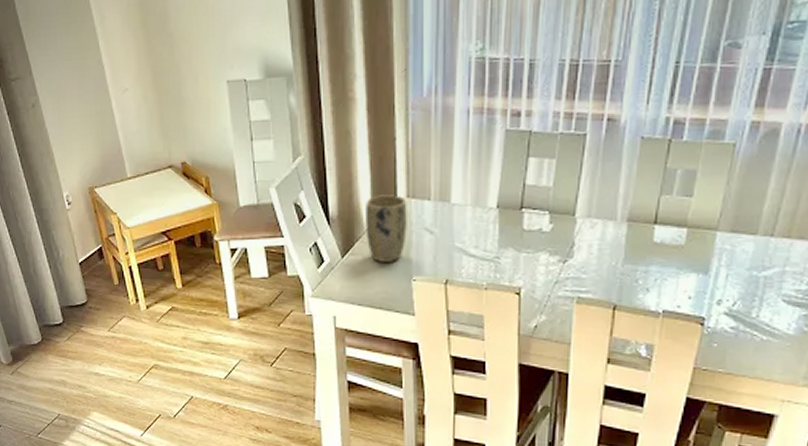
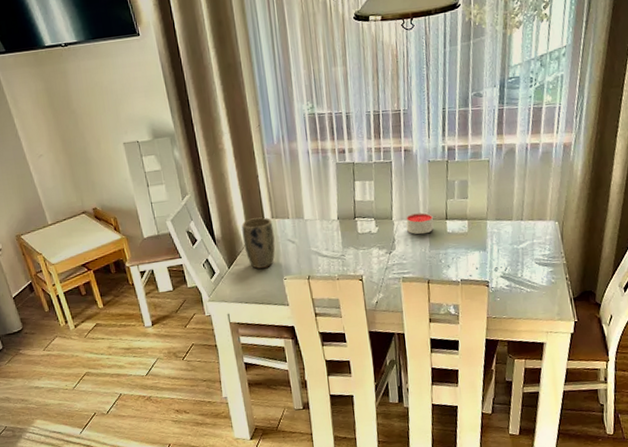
candle: none [594,210,635,241] -> present [406,212,434,235]

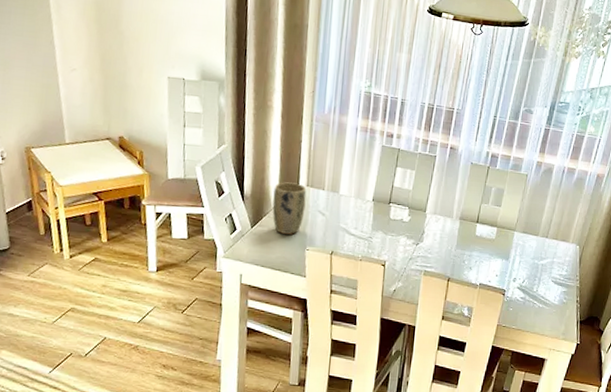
candle: present [406,212,434,235] -> none [438,210,465,233]

